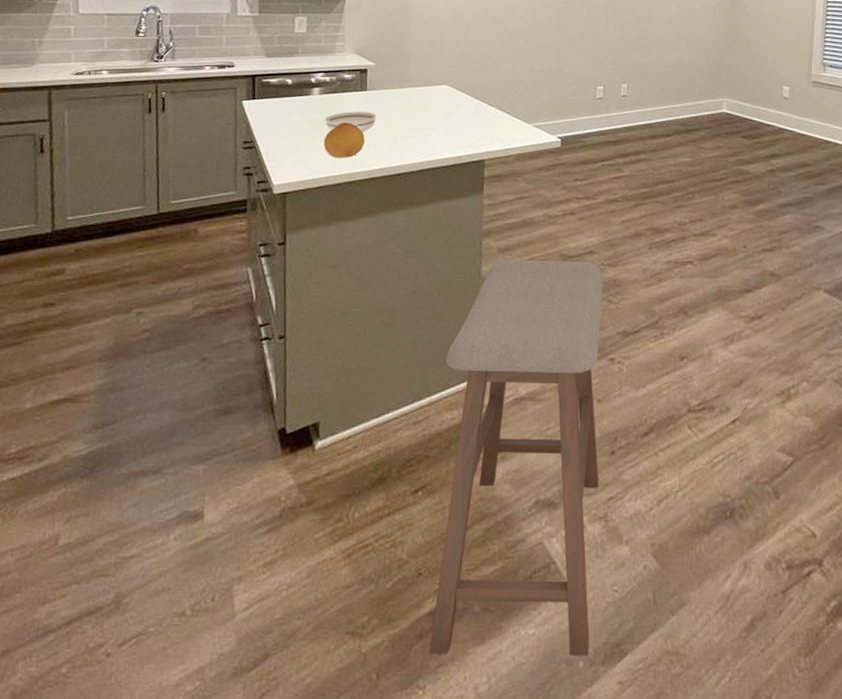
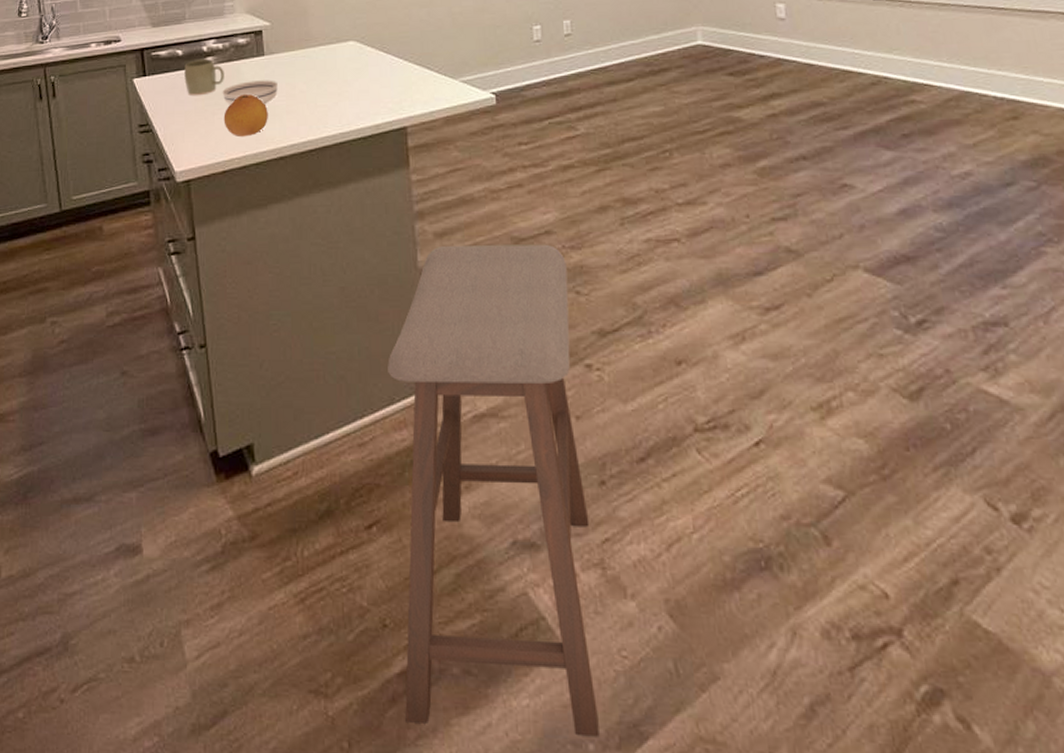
mug: none [291,89,329,121] -> present [184,59,224,96]

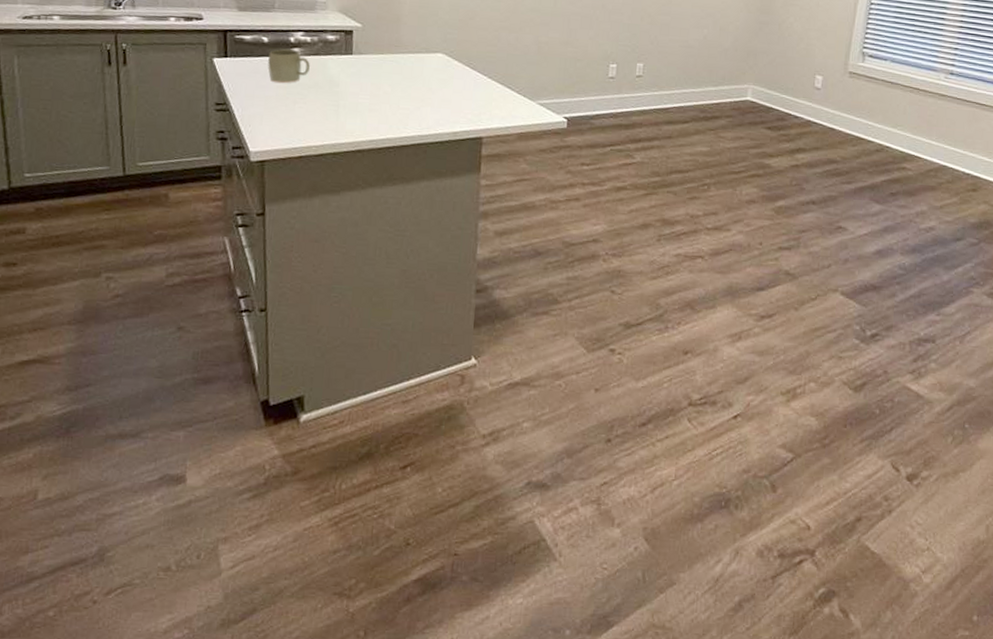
bowl: present [222,80,278,105] -> none [305,76,363,100]
fruit: present [223,93,268,138] -> none [304,87,351,128]
bar stool: present [388,244,600,737] -> none [417,243,607,626]

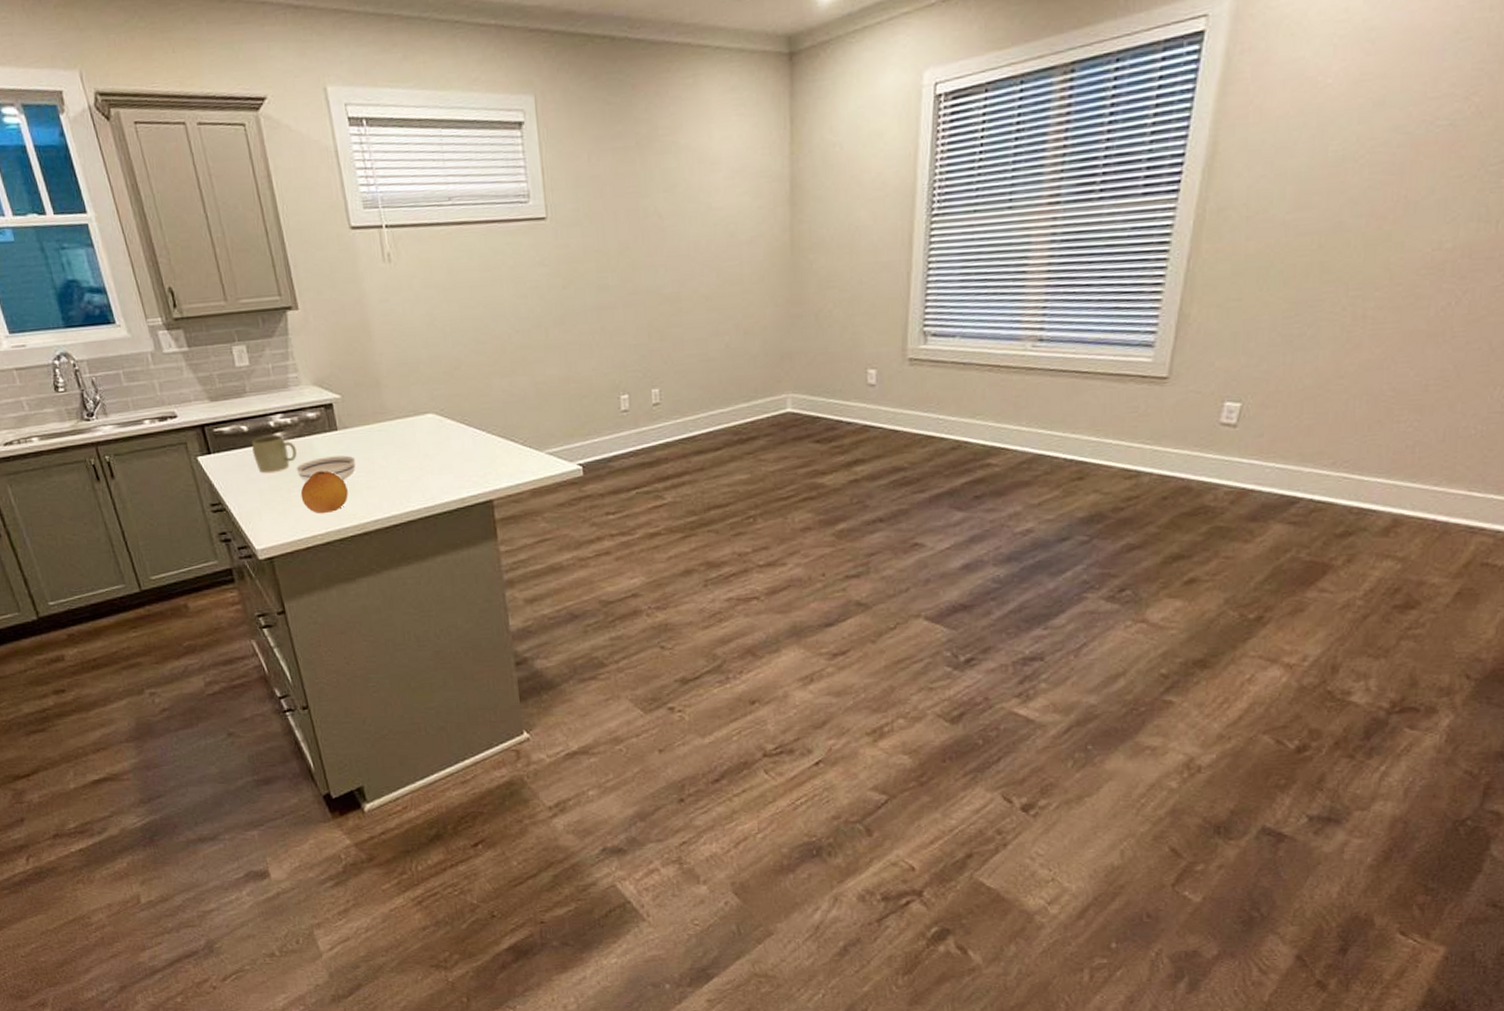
fruit: none [304,87,351,128] -> present [300,470,348,514]
bowl: none [305,76,363,100] -> present [296,455,356,482]

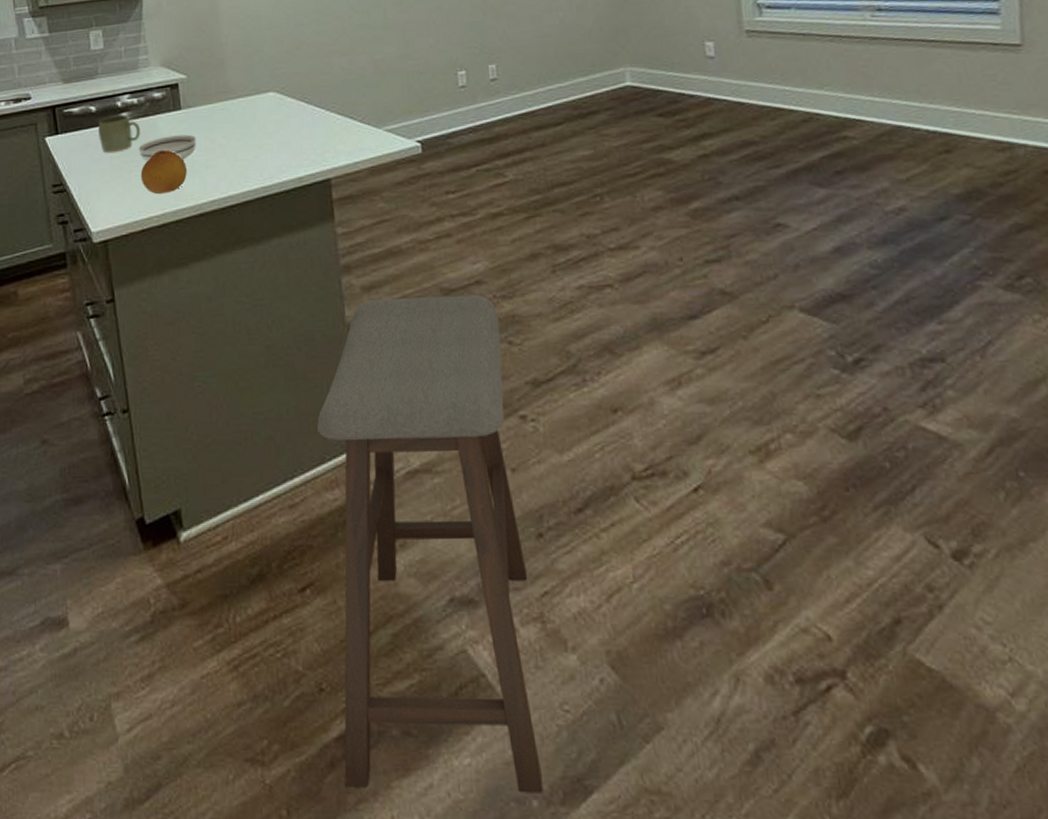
bar stool: none [485,606,674,981] -> present [317,294,543,794]

